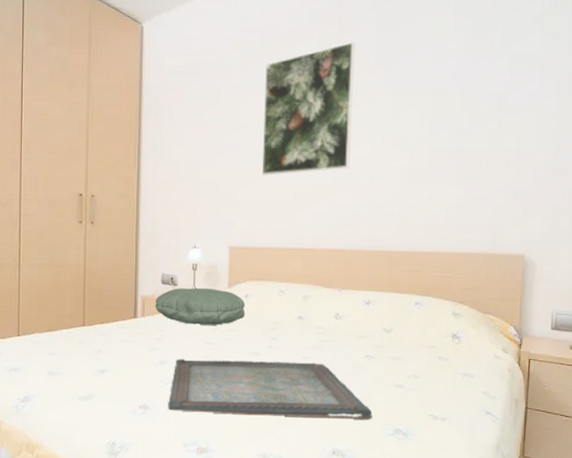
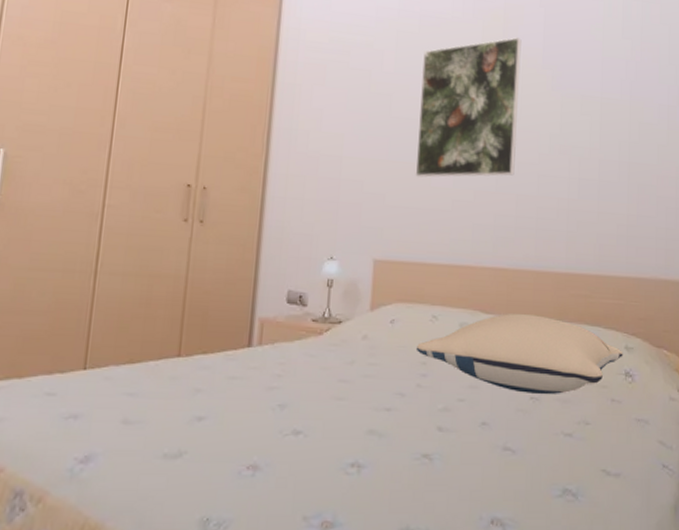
pillow: present [155,287,246,325] -> none [277,309,391,358]
serving tray: present [168,358,373,420] -> none [286,400,538,478]
pillow: none [266,286,451,353] -> present [415,313,623,394]

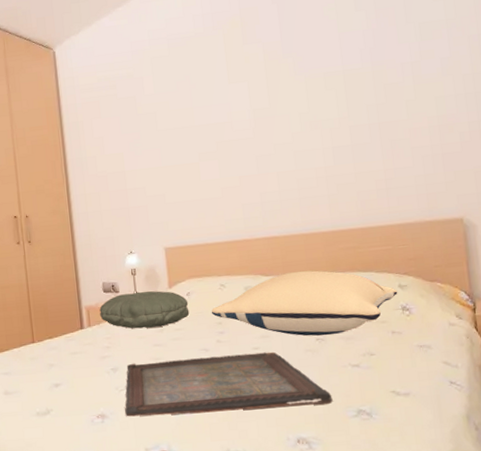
pillow: none [277,309,391,358] -> present [99,291,190,329]
serving tray: none [286,400,538,478] -> present [125,351,333,417]
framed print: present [415,37,522,178] -> none [176,36,272,175]

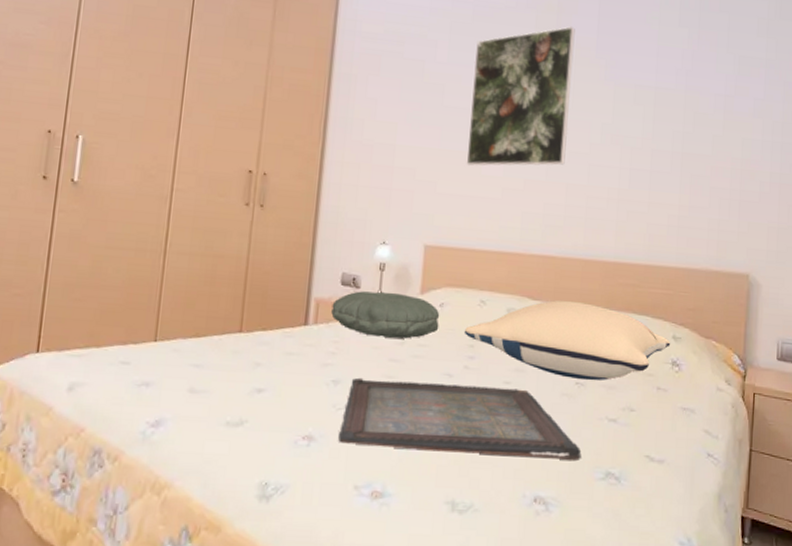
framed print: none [176,36,272,175] -> present [466,26,575,166]

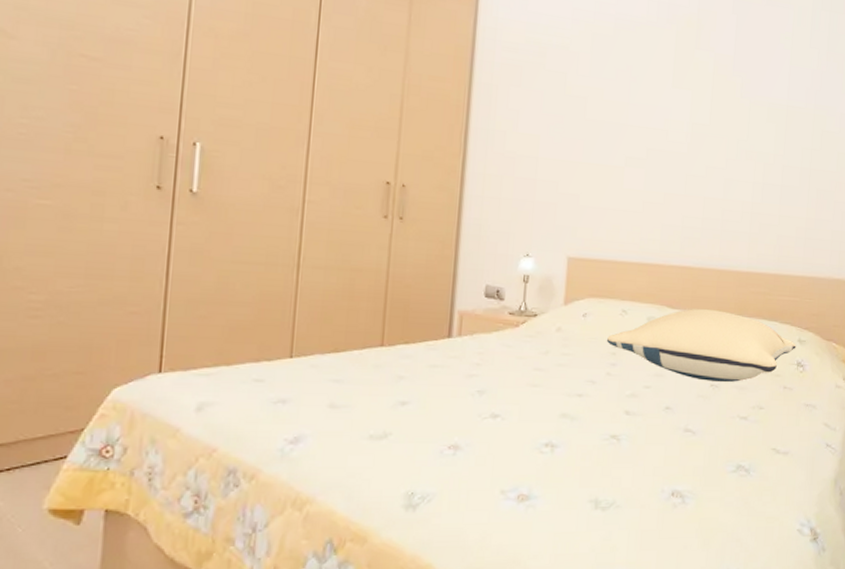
pillow: present [331,291,440,339] -> none [475,303,583,348]
serving tray: present [338,377,582,460] -> none [484,387,715,456]
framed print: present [466,26,575,166] -> none [608,43,714,180]

